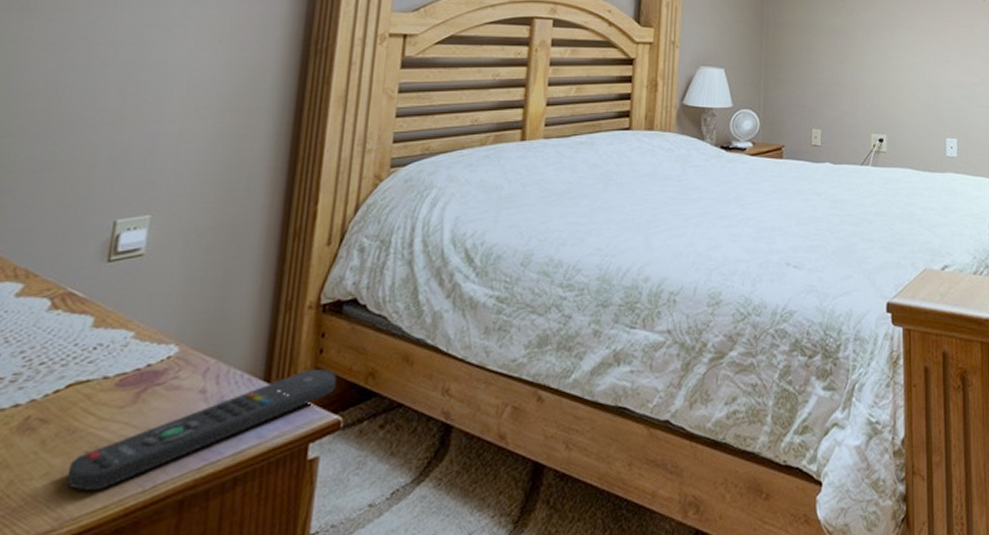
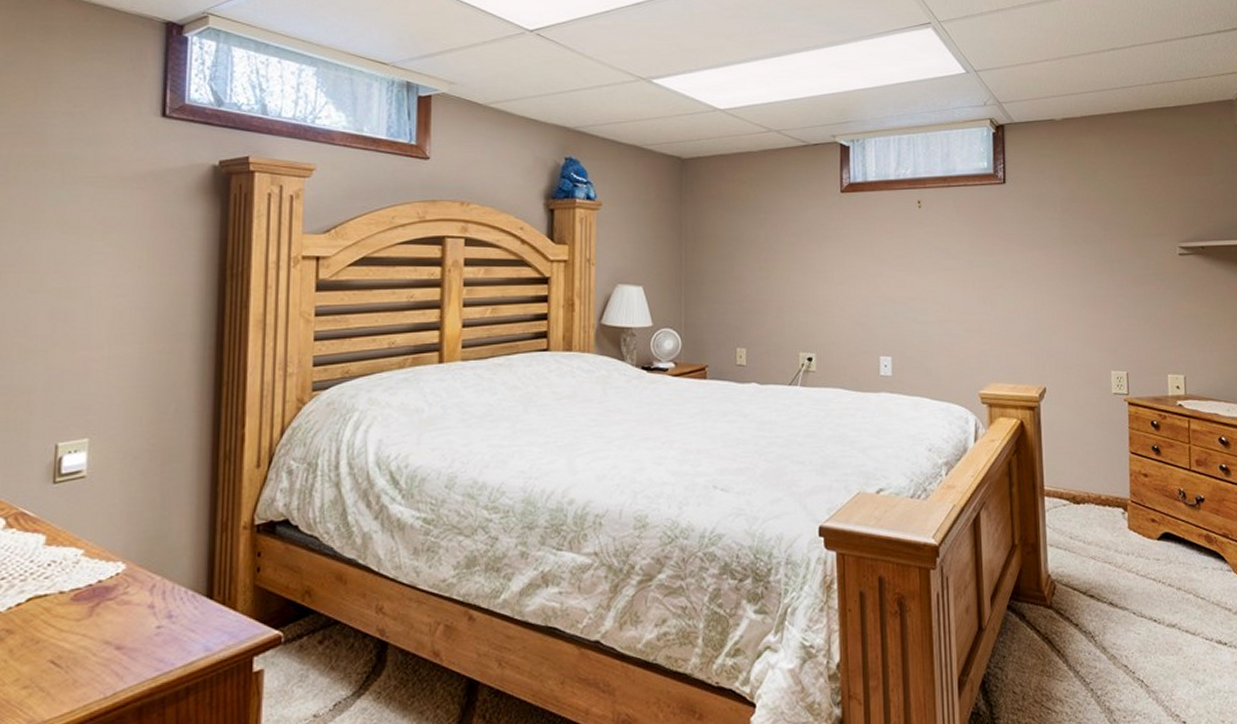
remote control: present [66,368,337,492] -> none [35,586,275,697]

